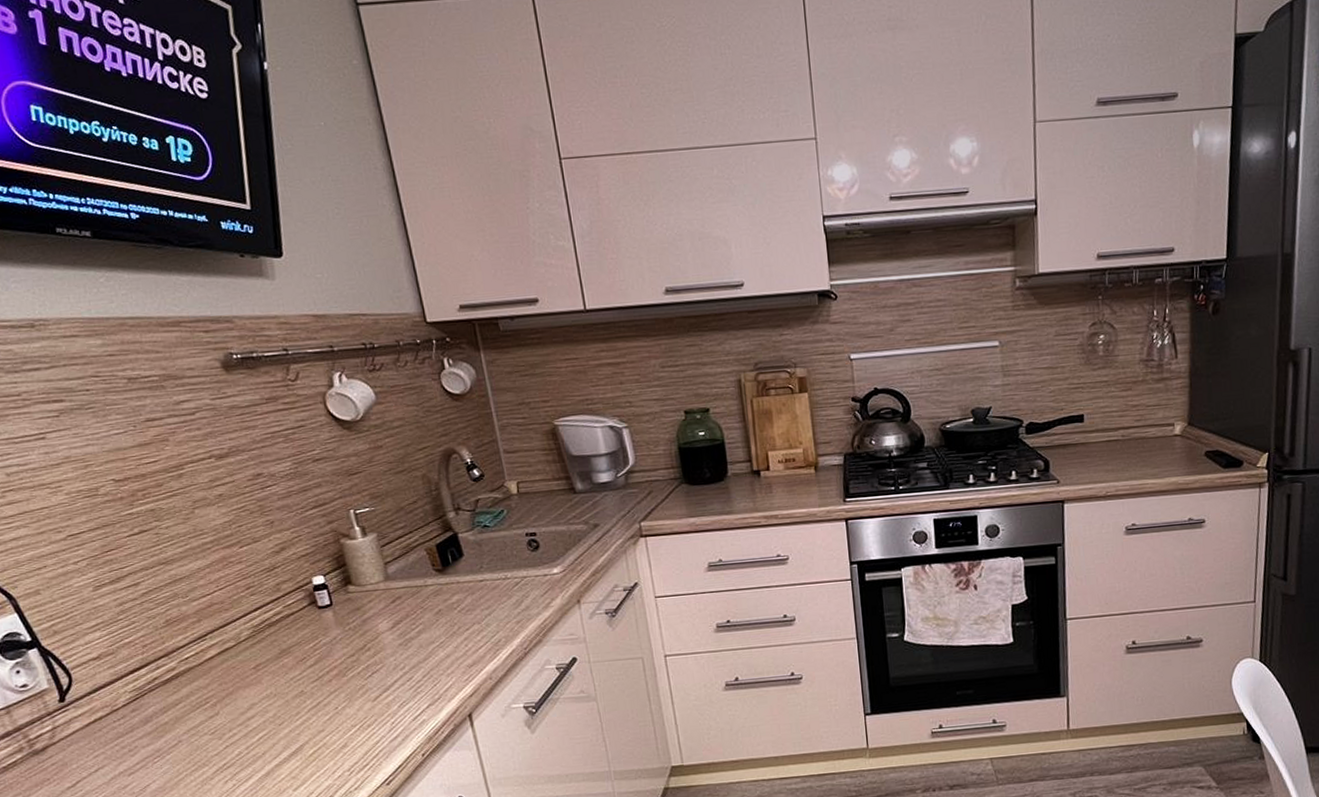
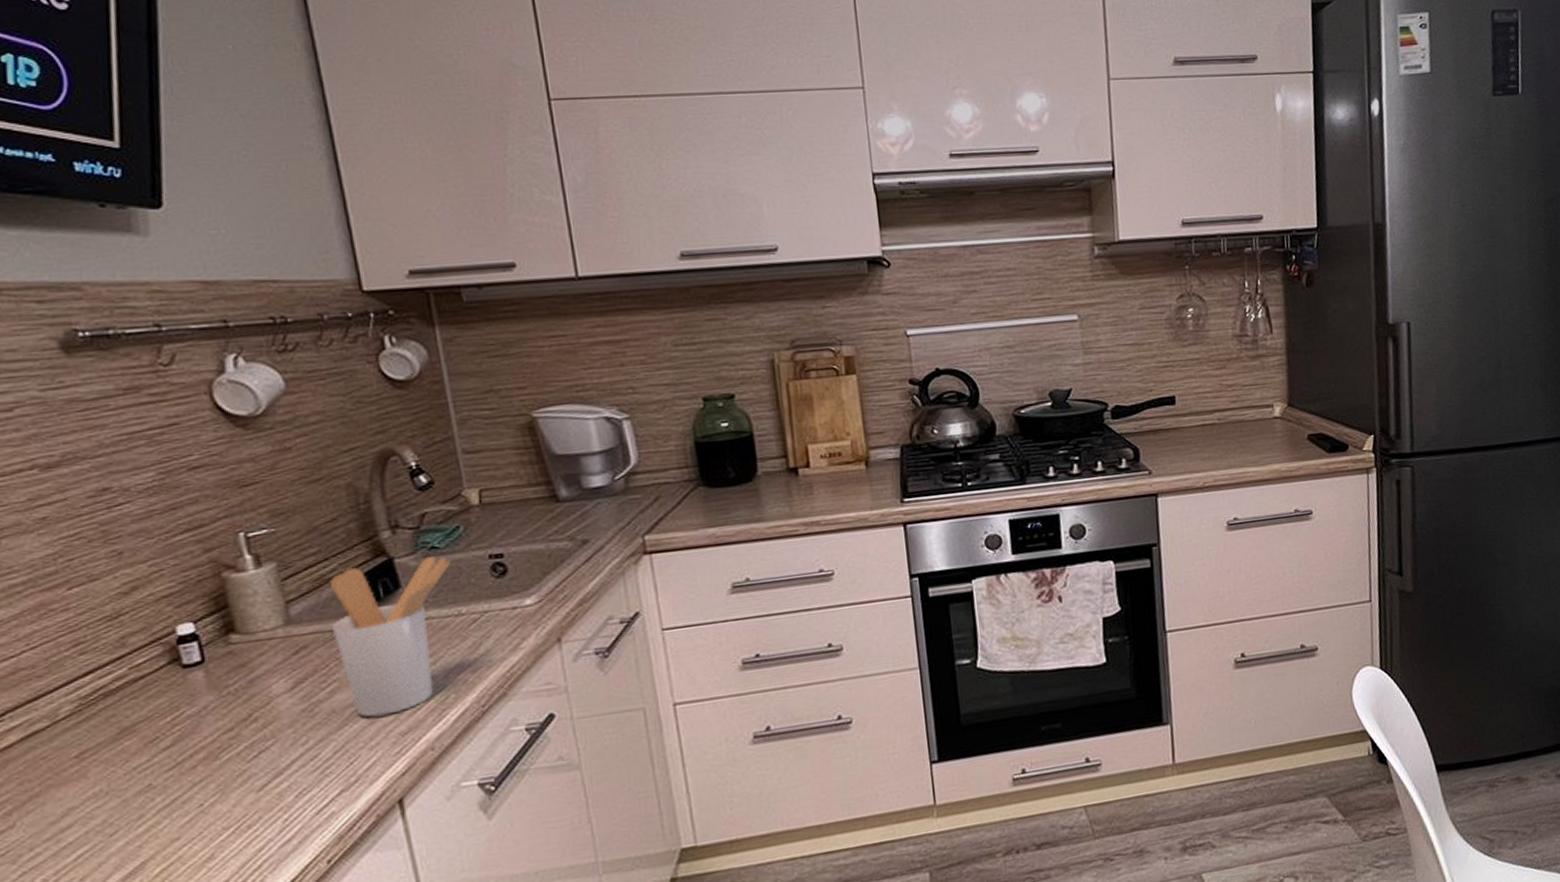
utensil holder: none [414,532,499,653] -> present [330,555,451,718]

